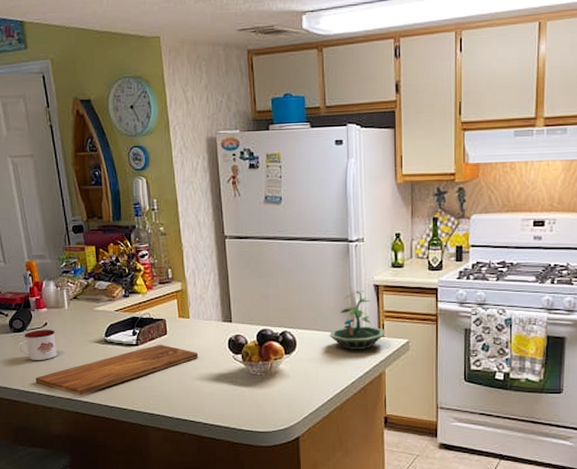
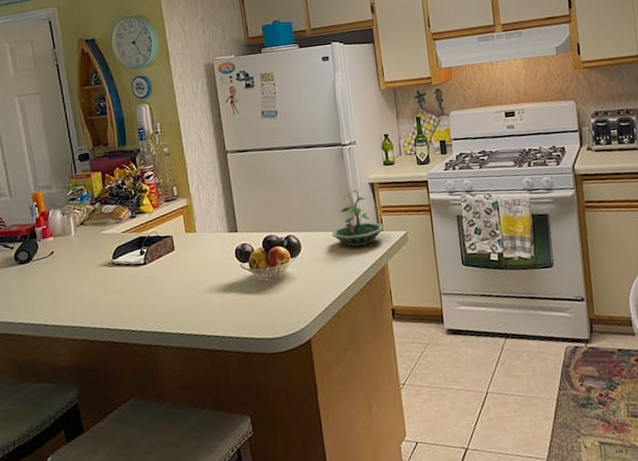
mug: present [18,330,58,361] -> none [23,258,65,292]
cutting board: present [35,344,199,395] -> none [41,260,207,322]

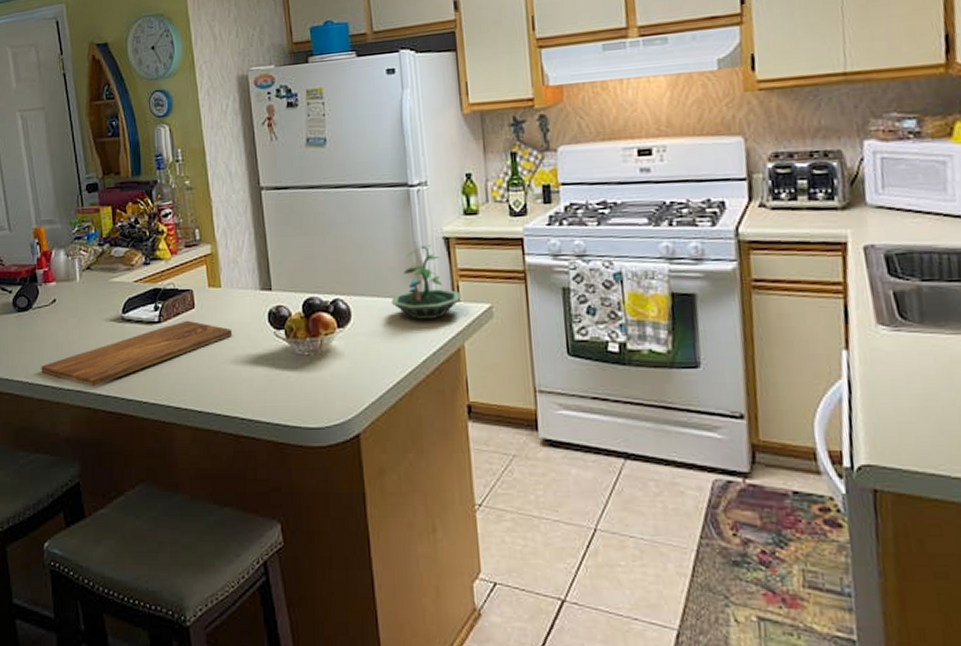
cutting board: none [41,260,207,322] -> present [41,320,233,386]

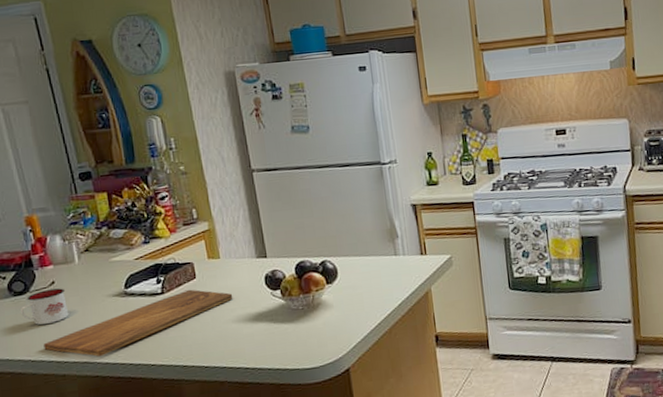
mug: none [22,307,67,346] -> present [20,288,69,326]
terrarium: present [391,245,461,320] -> none [370,211,427,272]

